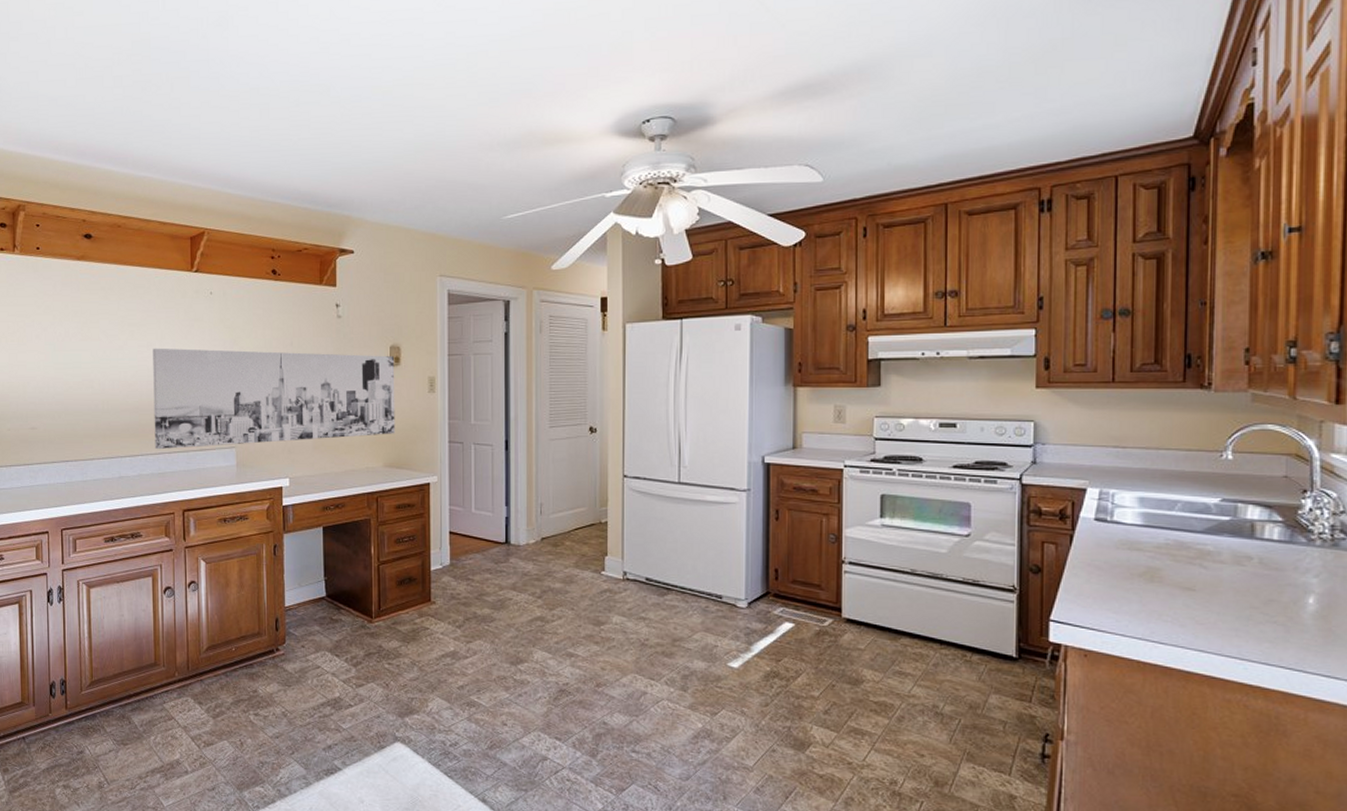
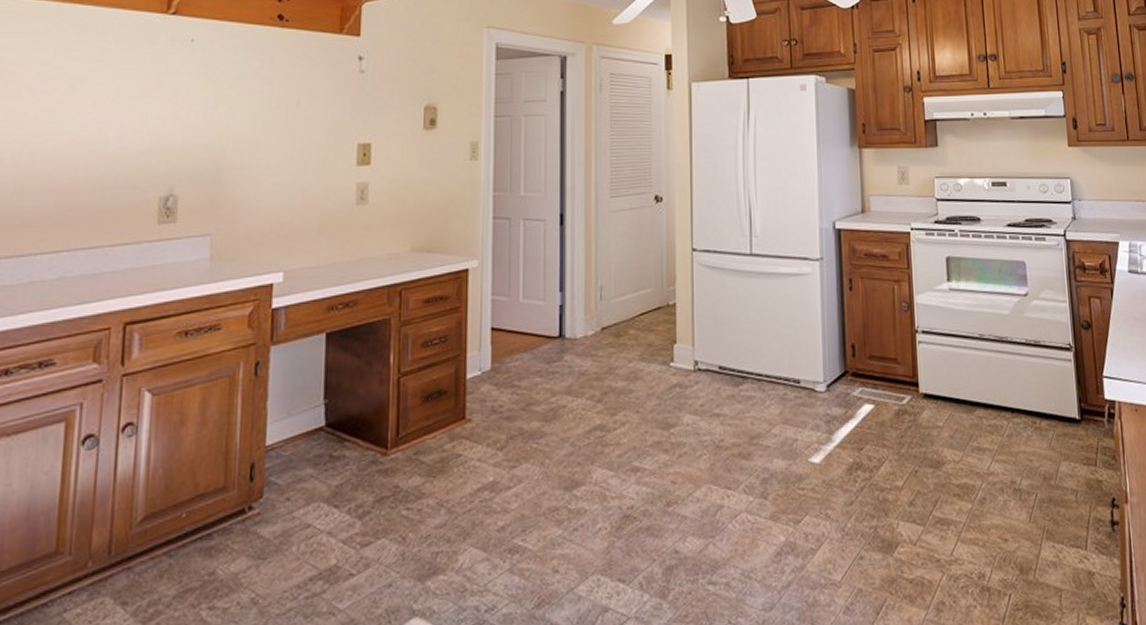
wall art: present [153,348,395,450] -> none [89,108,430,243]

